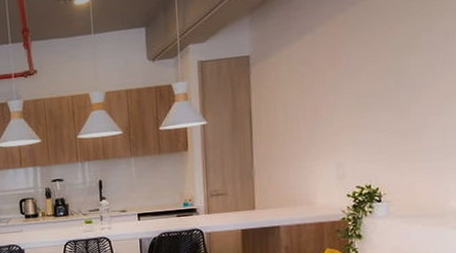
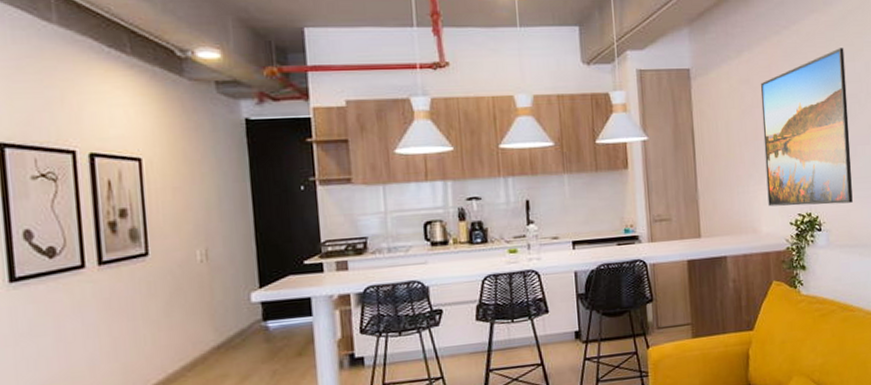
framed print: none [322,18,420,180] -> present [760,48,853,207]

